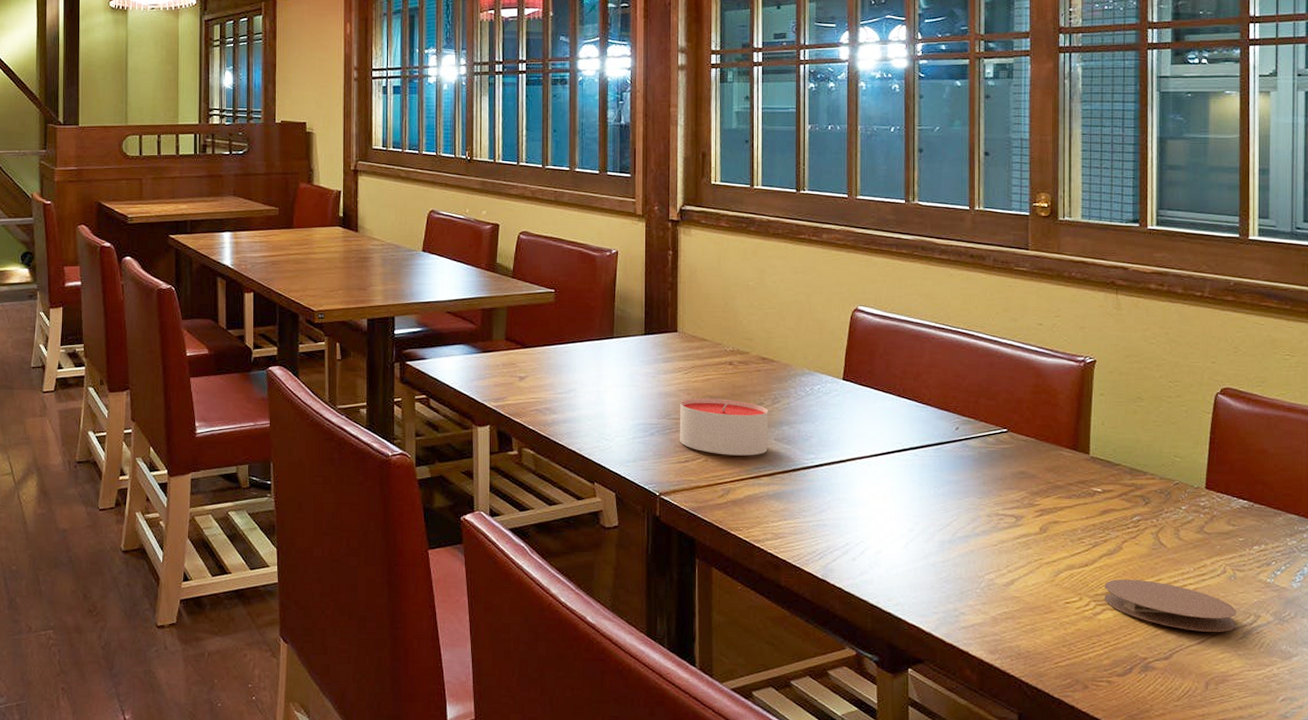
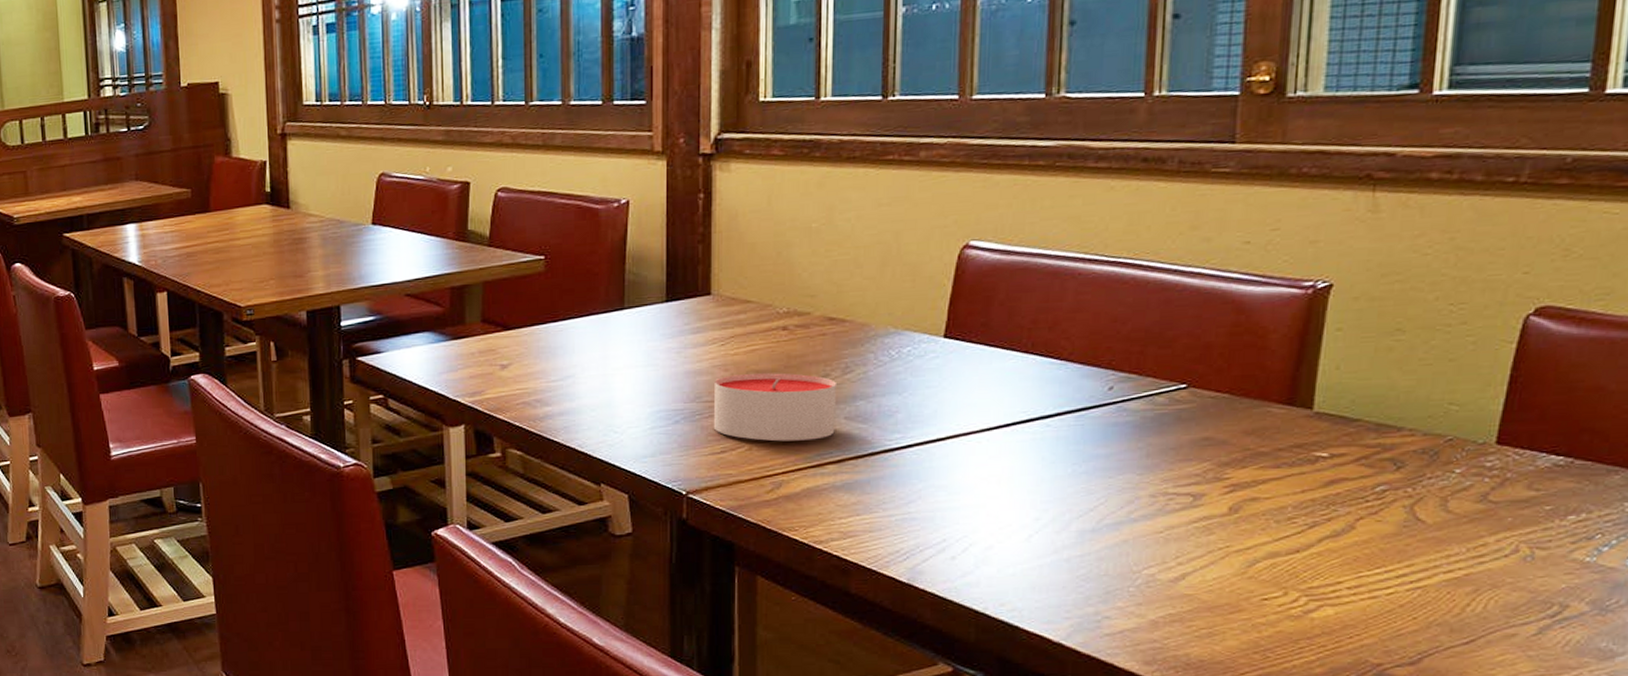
coaster: present [1104,578,1236,632] -> none [1321,566,1530,629]

